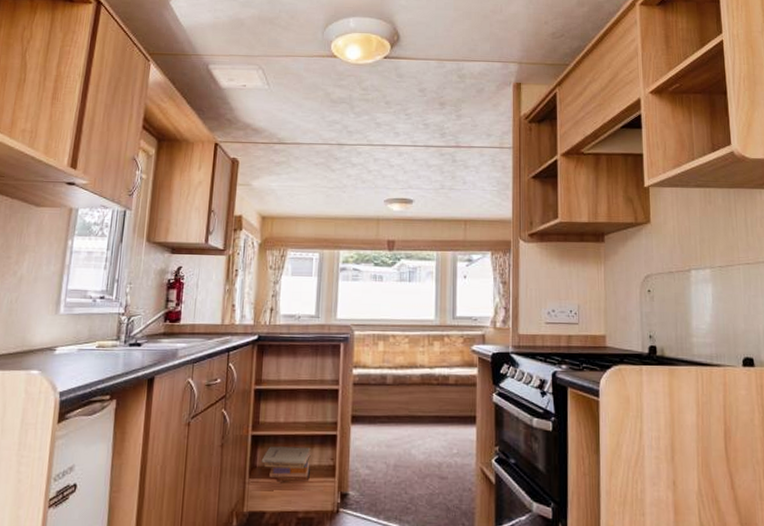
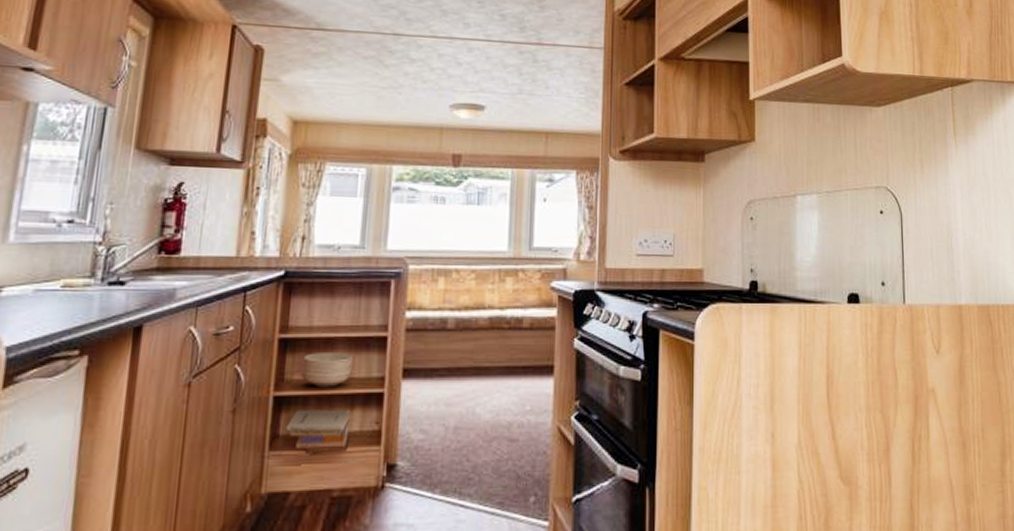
bowl: none [272,401,312,429] -> present [302,353,353,388]

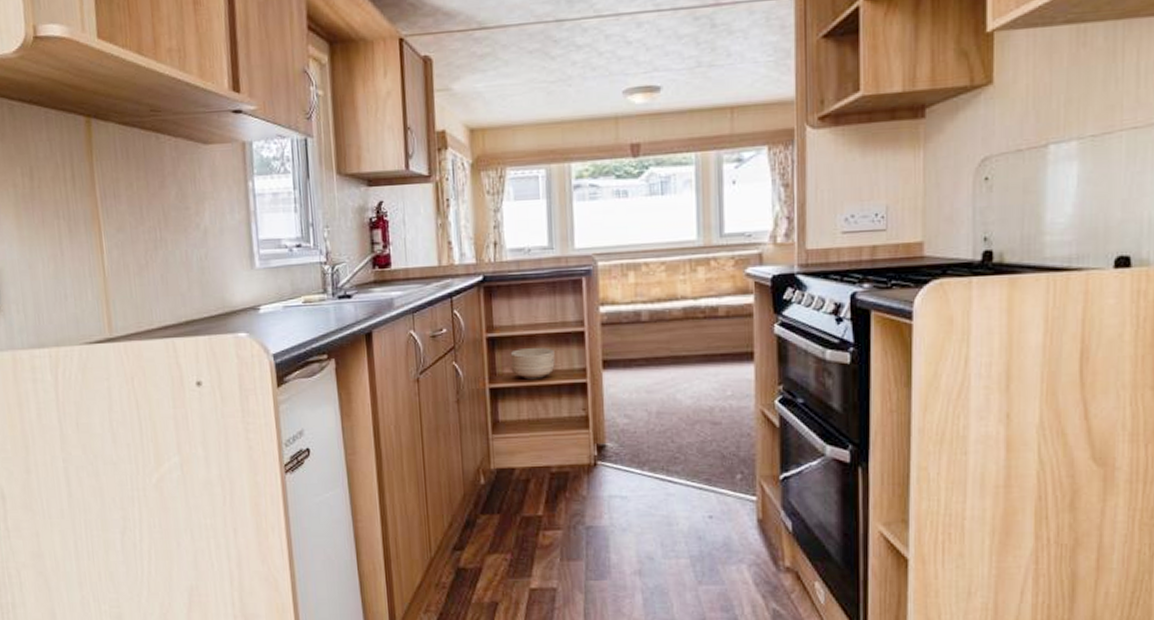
books: present [285,409,351,454] -> none [503,398,560,437]

